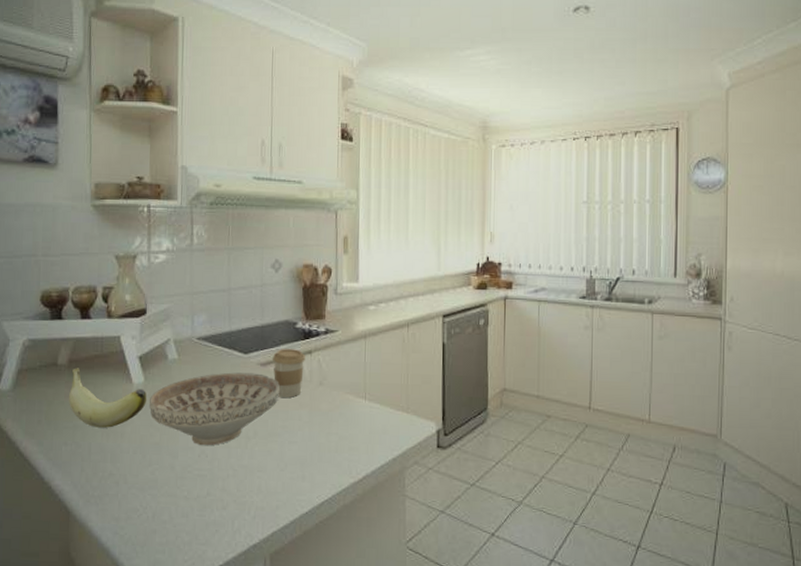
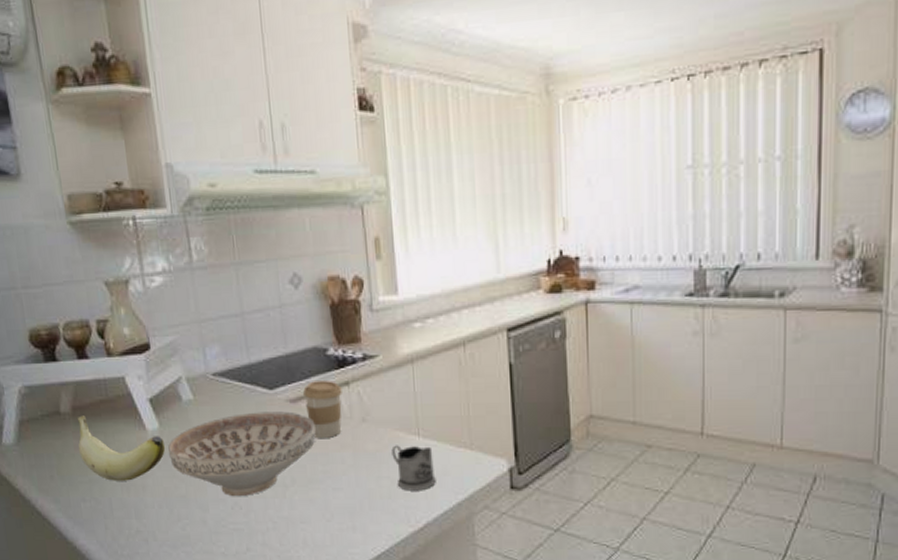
tea glass holder: none [341,406,376,447] -> present [391,445,436,491]

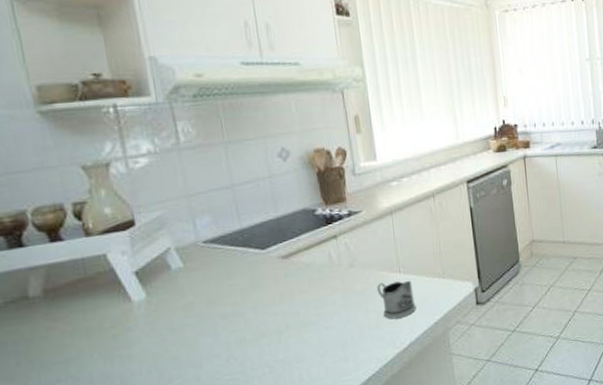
banana: present [77,415,166,481] -> none [49,296,154,356]
decorative bowl: present [168,411,316,497] -> none [157,267,308,350]
coffee cup: present [303,381,342,439] -> none [294,236,332,287]

